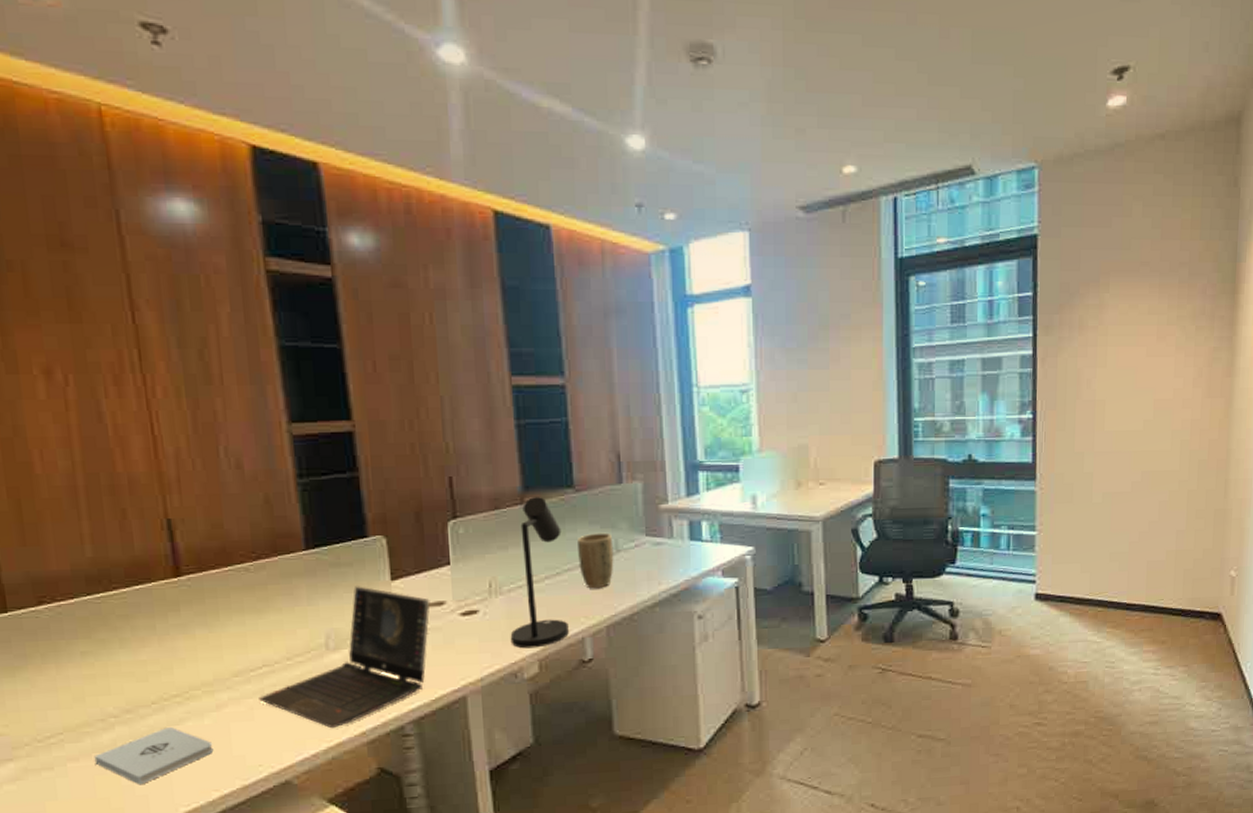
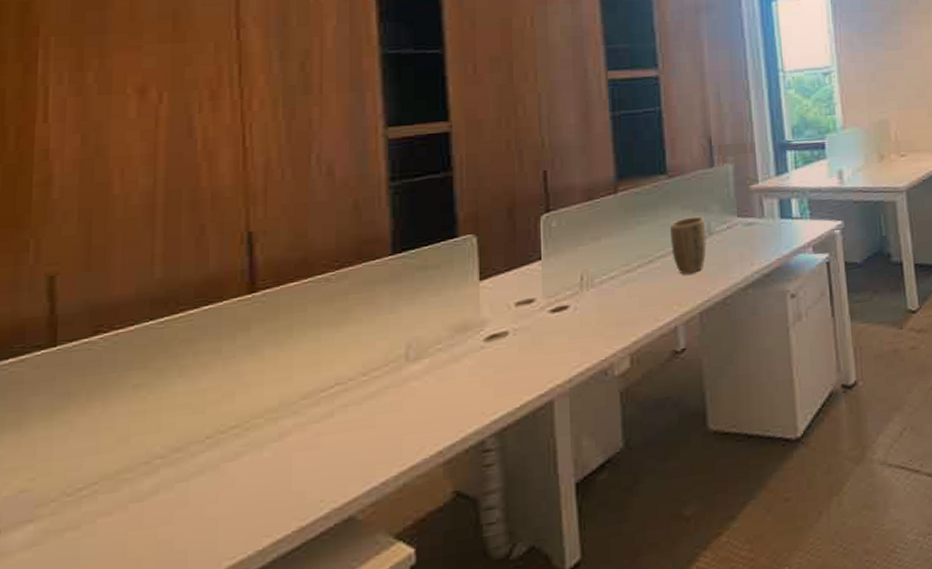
notepad: present [94,727,214,785] -> none [130,464,270,539]
laptop computer: present [259,586,430,729] -> none [327,289,519,450]
desk lamp: present [510,497,569,649] -> none [601,185,661,343]

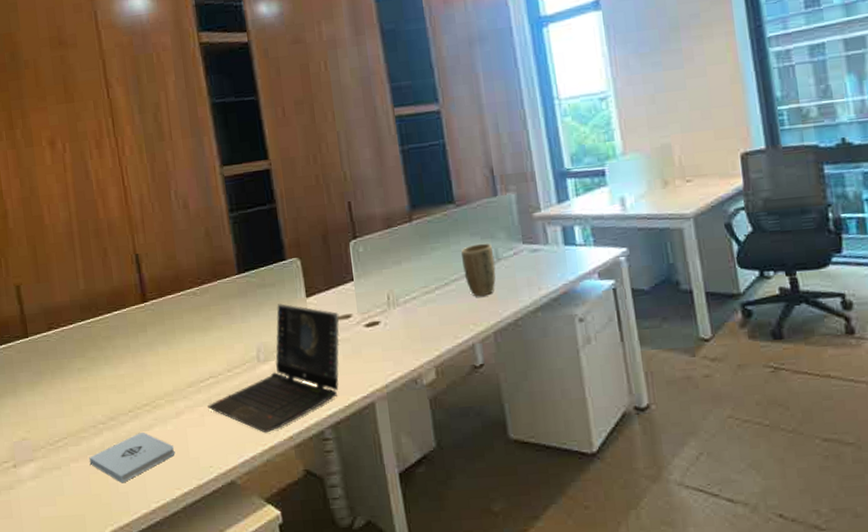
notepad: none [130,464,270,539] -> present [89,432,175,484]
laptop computer: none [327,289,519,450] -> present [208,303,339,433]

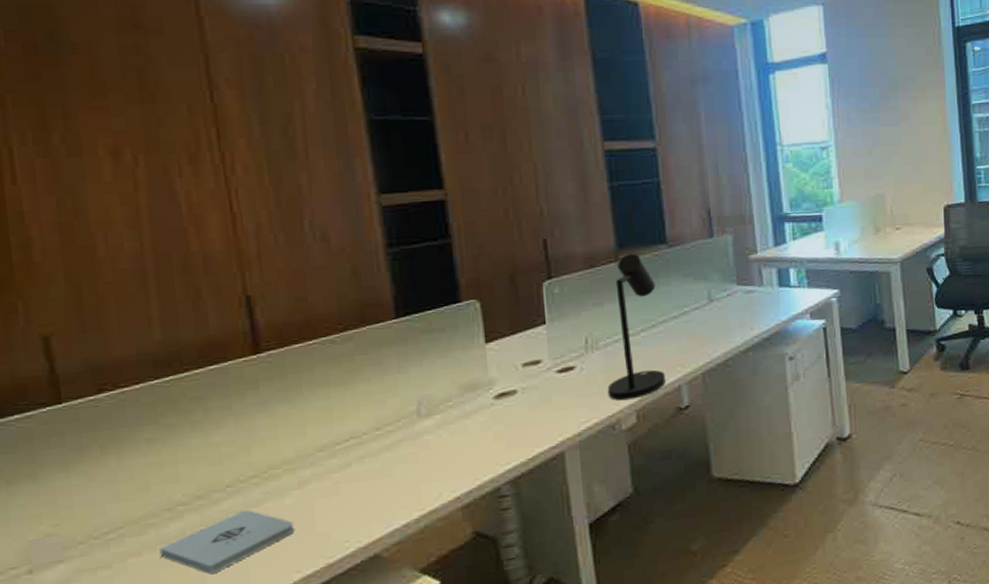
laptop computer: present [208,303,339,433] -> none [345,350,526,497]
desk lamp: none [408,214,460,356] -> present [607,254,665,401]
plant pot: present [461,243,496,297] -> none [672,284,708,338]

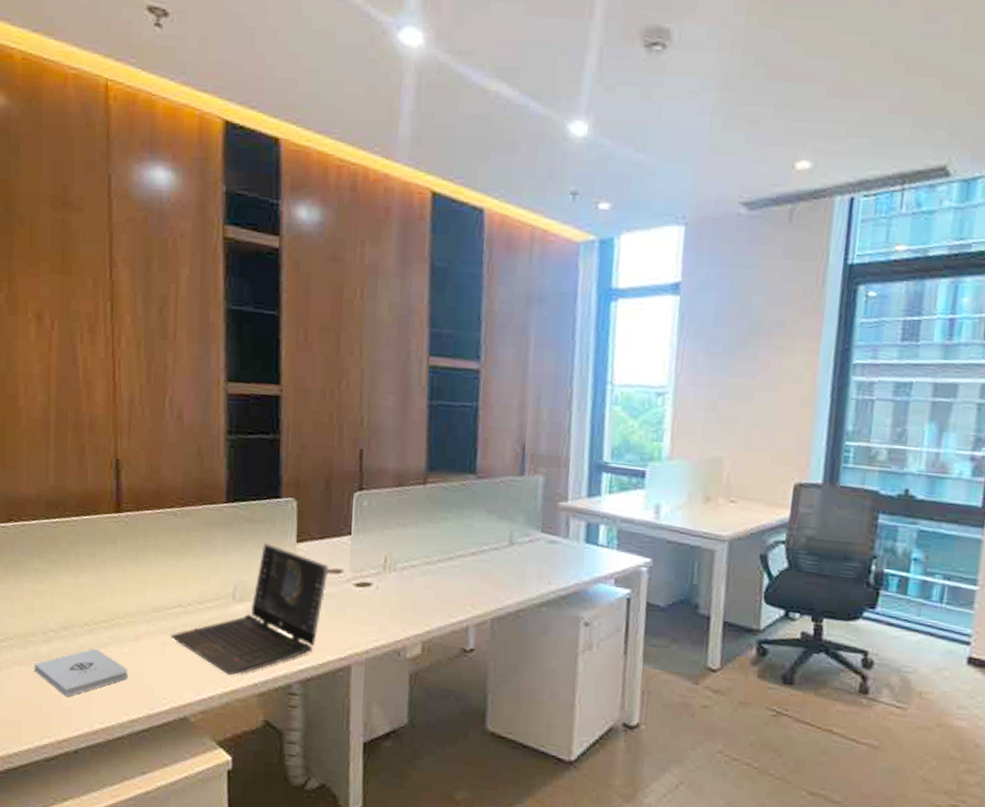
laptop computer: none [345,350,526,497] -> present [171,543,329,676]
desk lamp: present [607,254,665,401] -> none [398,478,459,630]

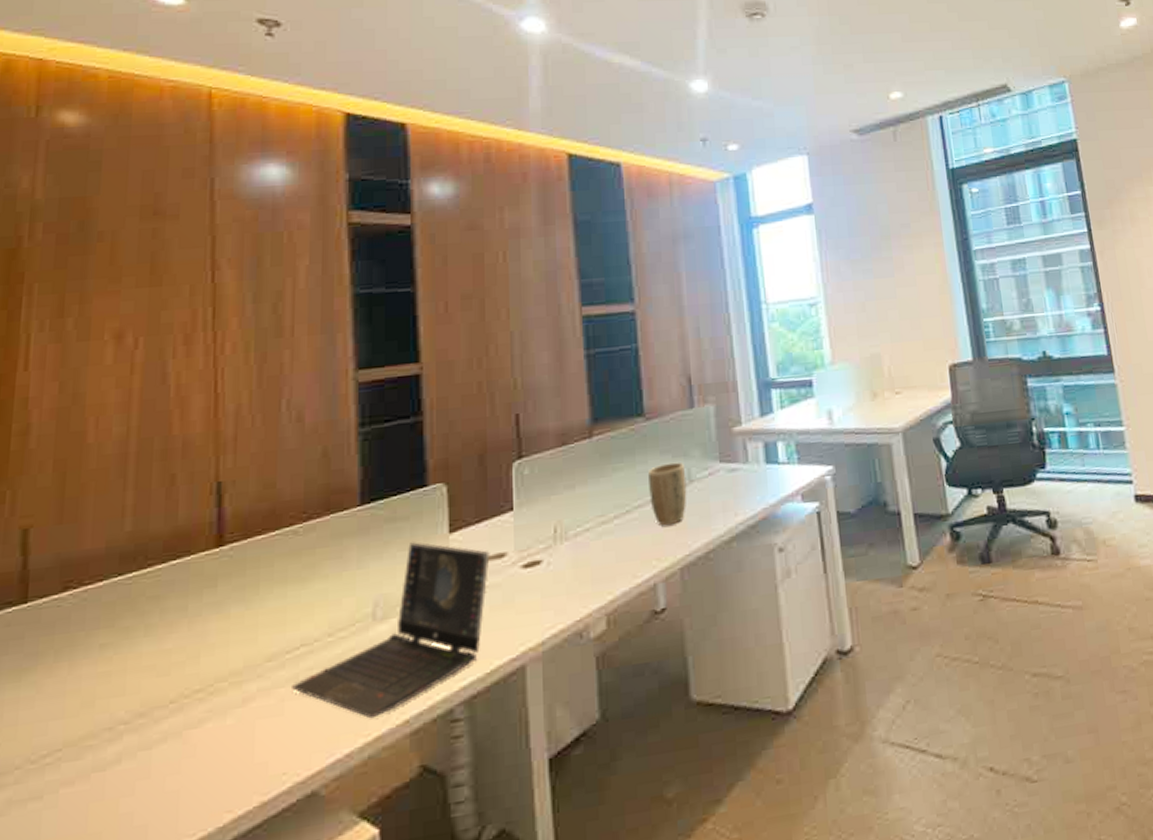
notepad: present [34,649,129,697] -> none [92,731,233,812]
plant pot: none [472,522,508,579] -> present [648,462,687,526]

